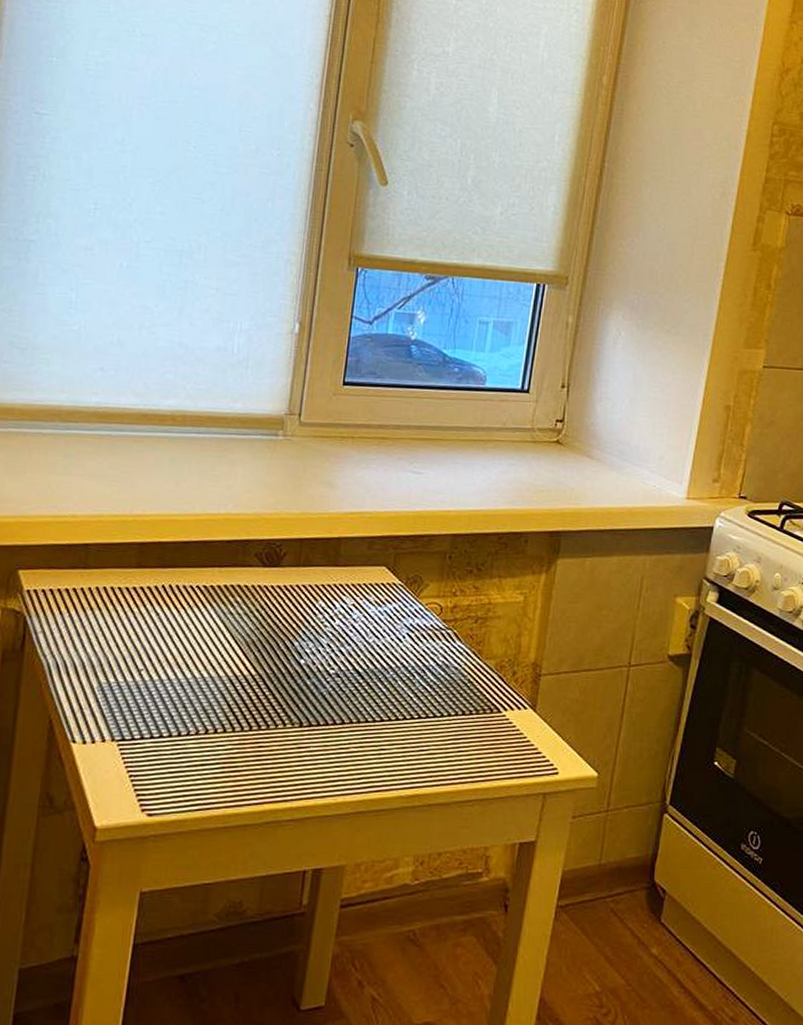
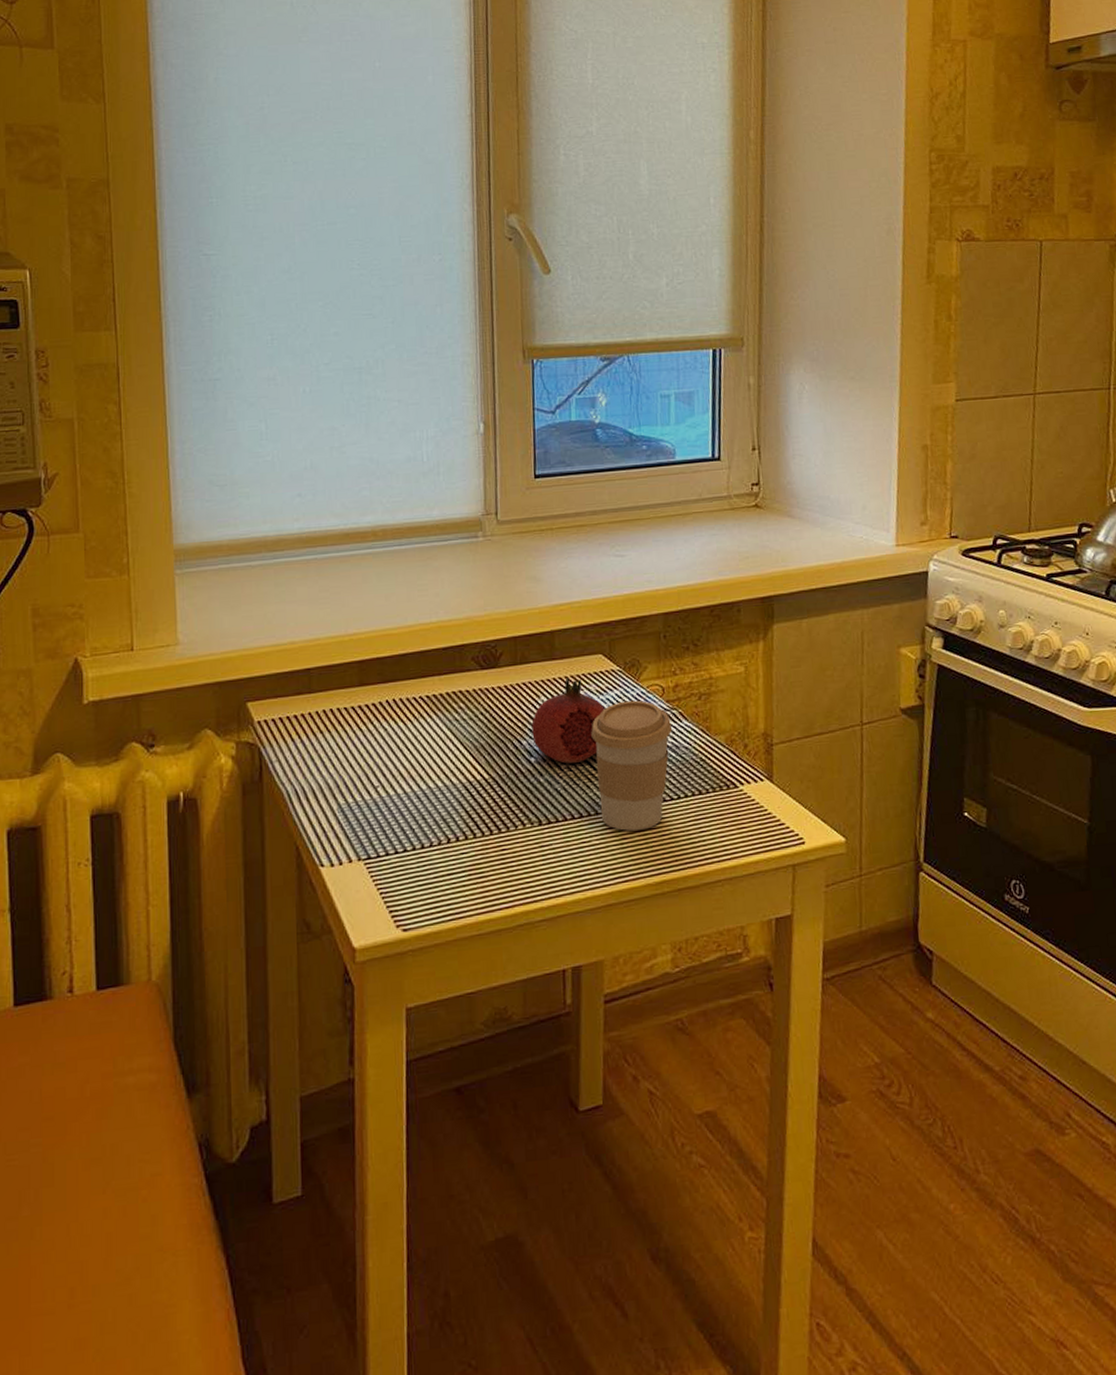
fruit: none [305,586,381,670] -> present [531,678,605,764]
coffee cup: none [363,615,446,742] -> present [591,700,673,831]

